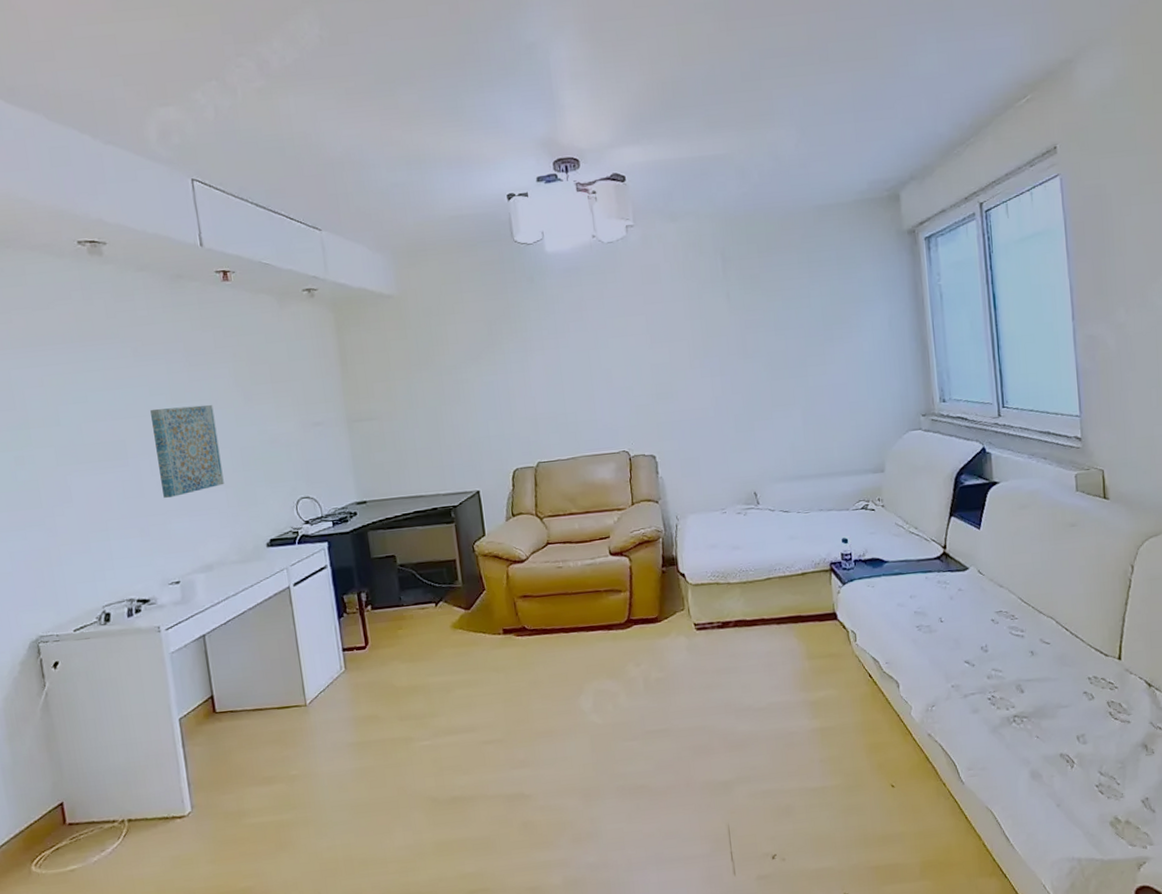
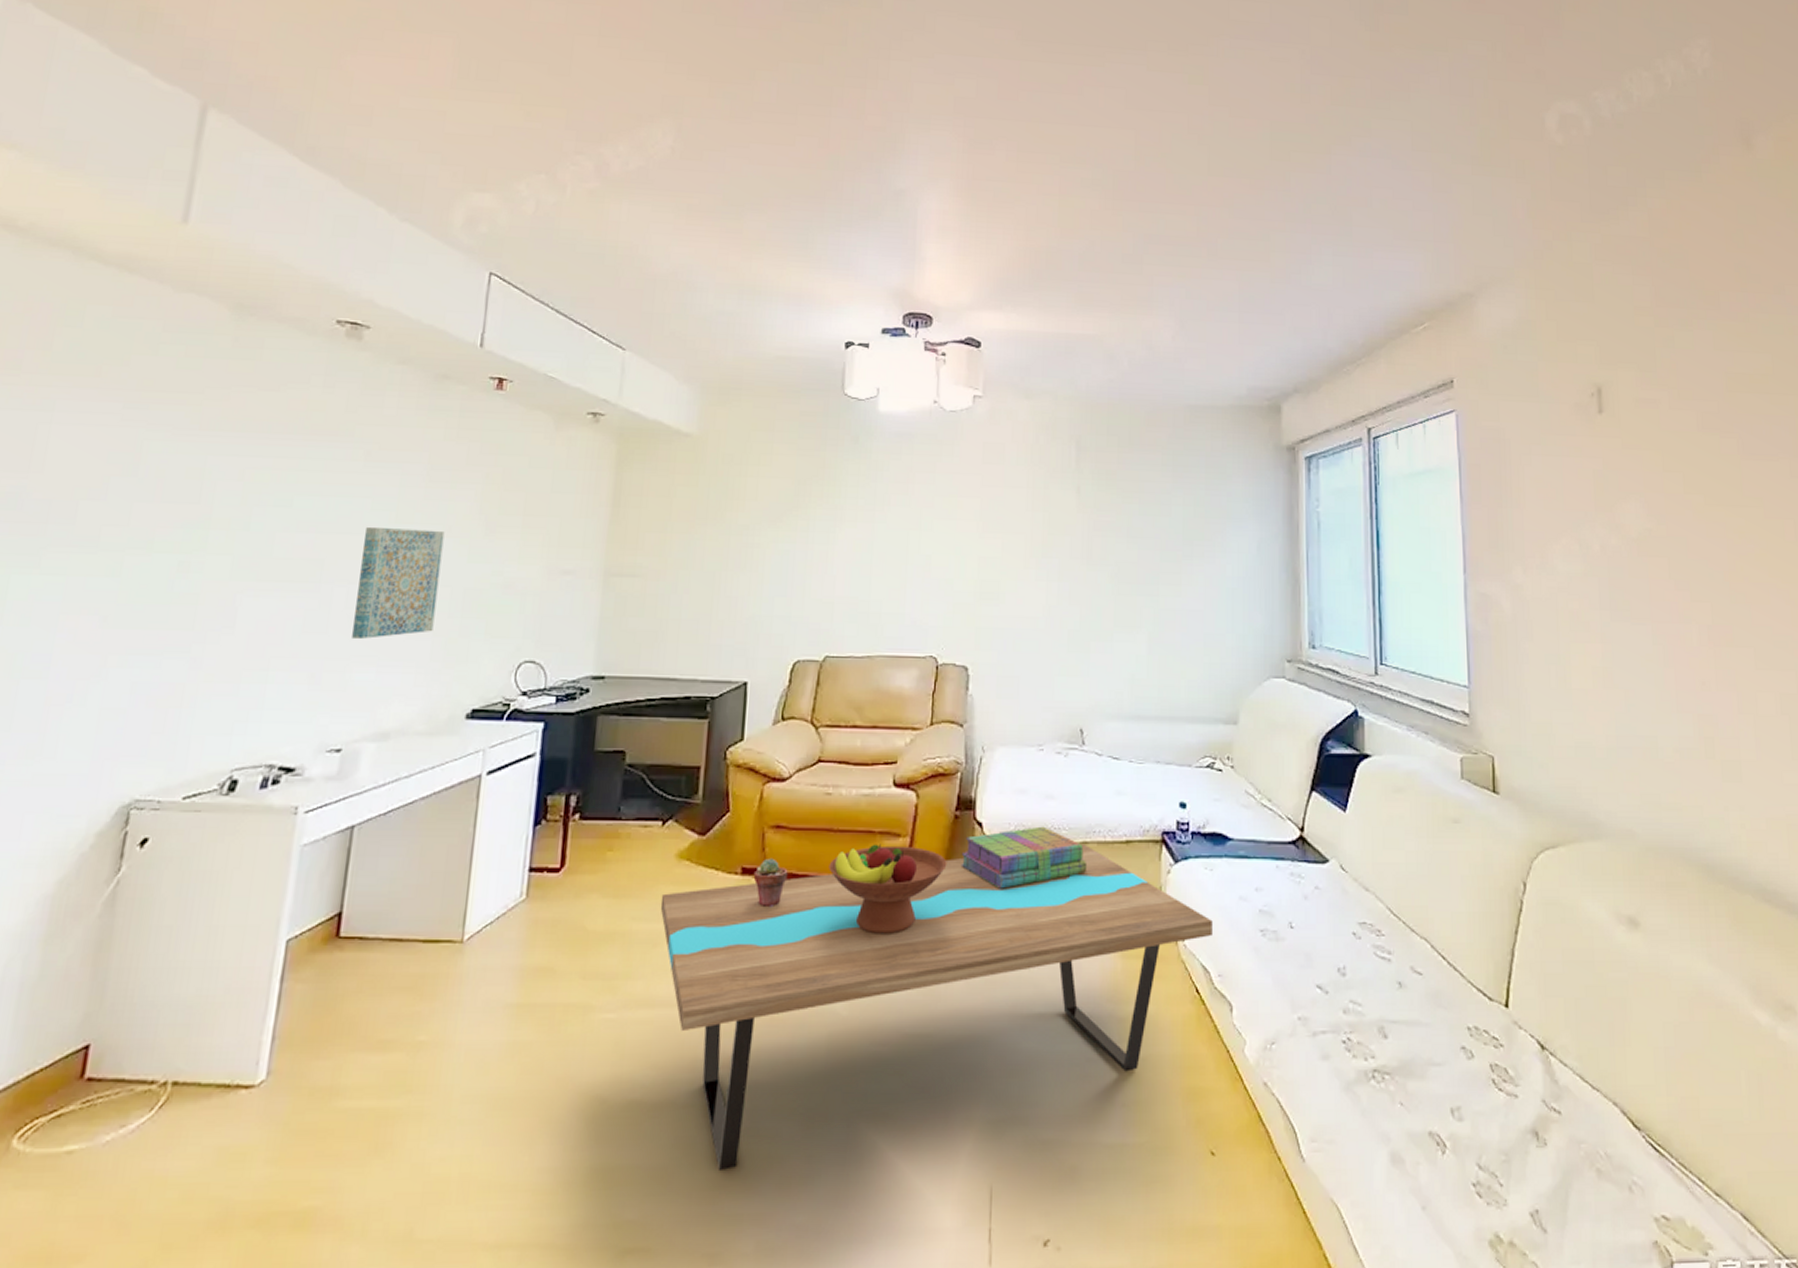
coffee table: none [446,579,878,836] -> present [660,844,1213,1172]
potted succulent: none [512,619,540,656] -> present [753,858,788,908]
fruit bowl: none [569,598,662,665] -> present [829,844,947,934]
stack of books: none [671,570,773,621] -> present [961,826,1088,889]

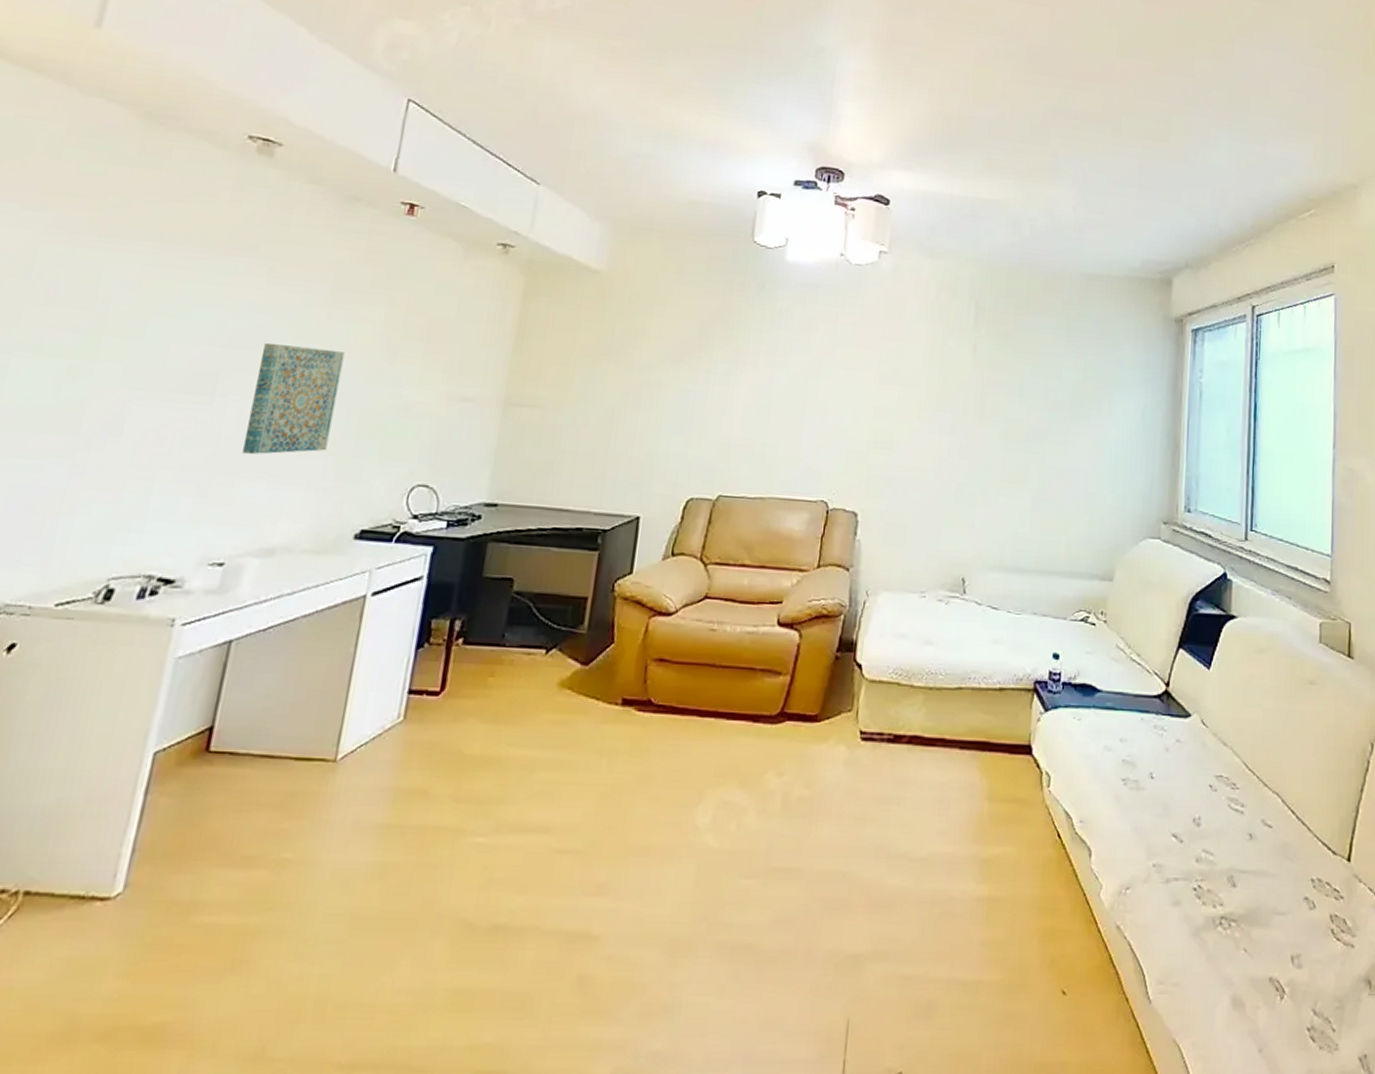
coffee table: present [660,844,1213,1172] -> none [538,689,1078,998]
potted succulent: present [753,858,788,908] -> none [633,690,668,739]
fruit bowl: present [829,844,947,934] -> none [708,681,825,770]
stack of books: present [961,826,1088,889] -> none [838,670,961,730]

